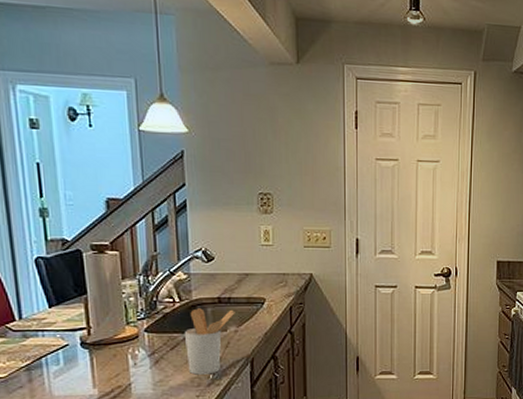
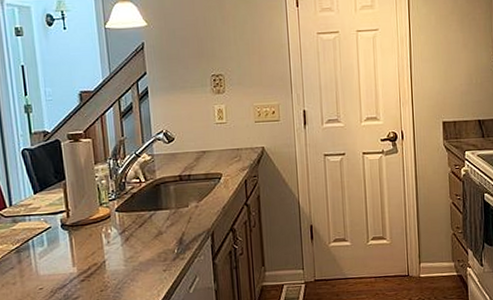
utensil holder: present [184,308,235,375] -> none [150,186,195,250]

